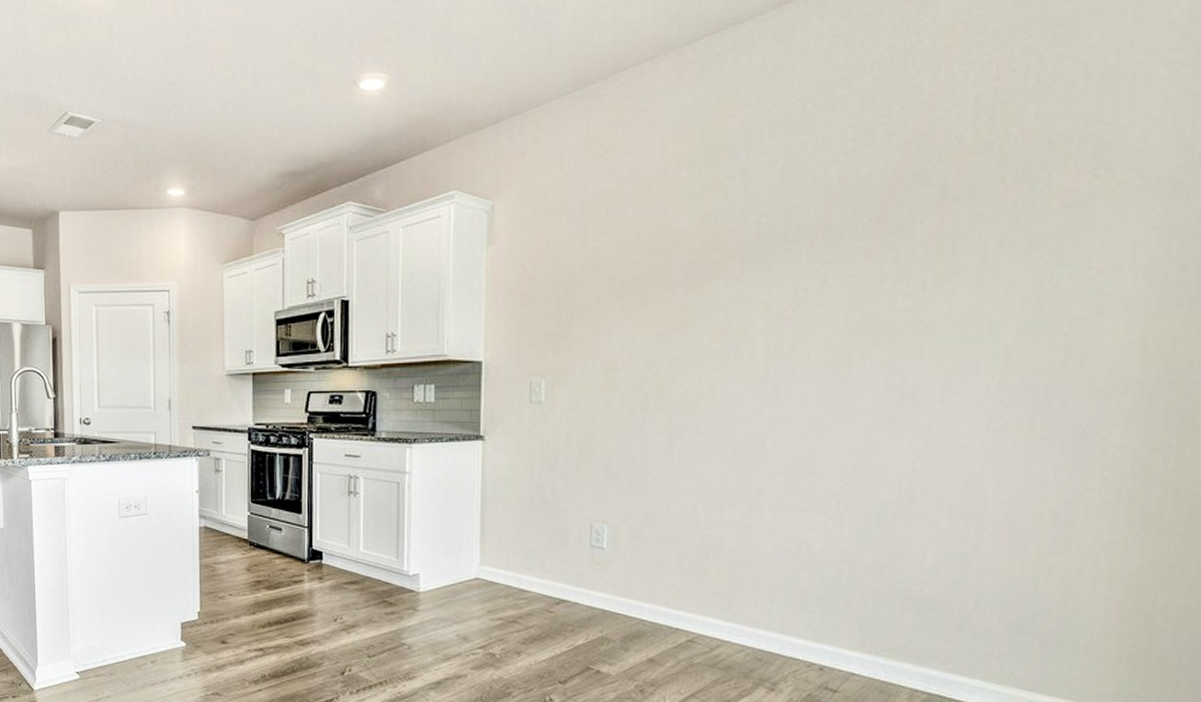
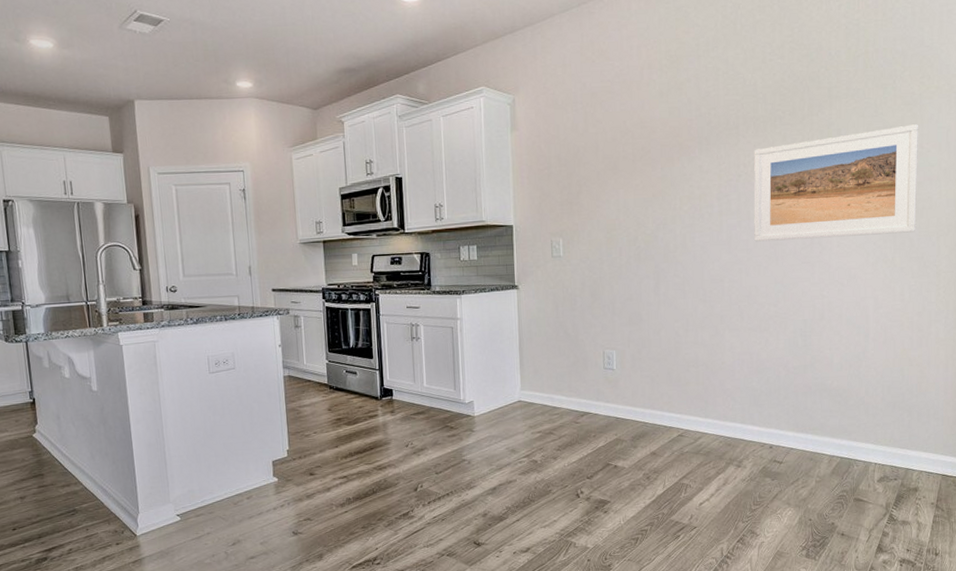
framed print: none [814,235,1087,393] -> present [753,124,919,242]

